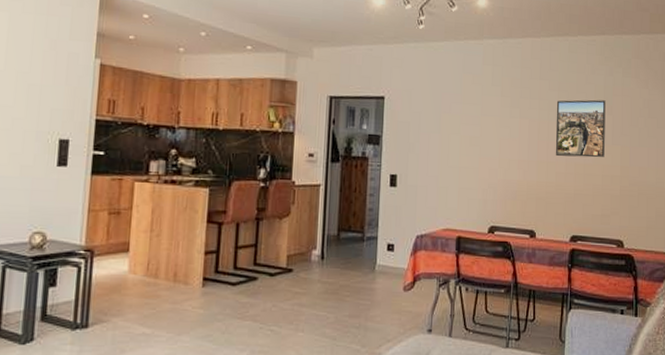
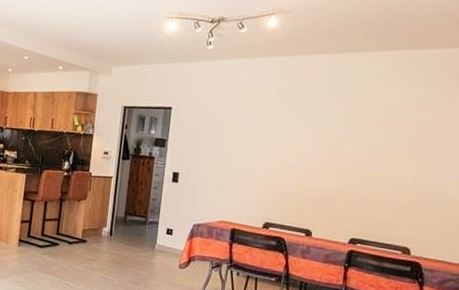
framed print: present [555,99,606,158] -> none [340,112,403,168]

